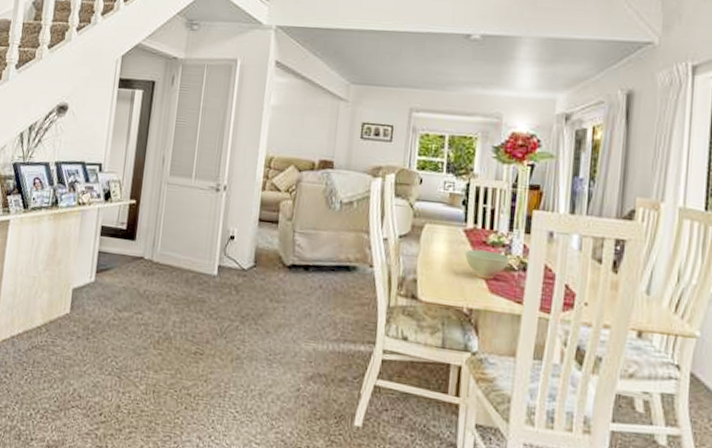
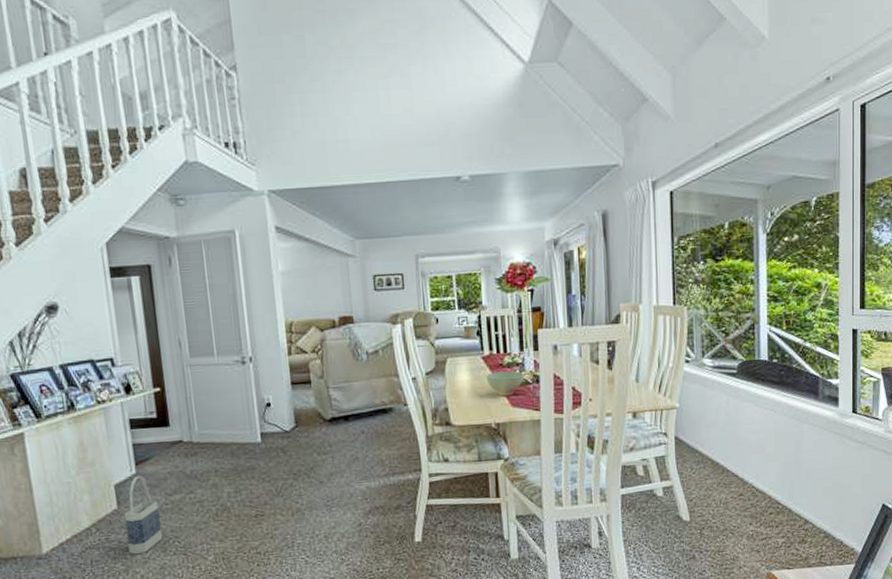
bag: none [69,284,107,366] -> present [124,475,162,555]

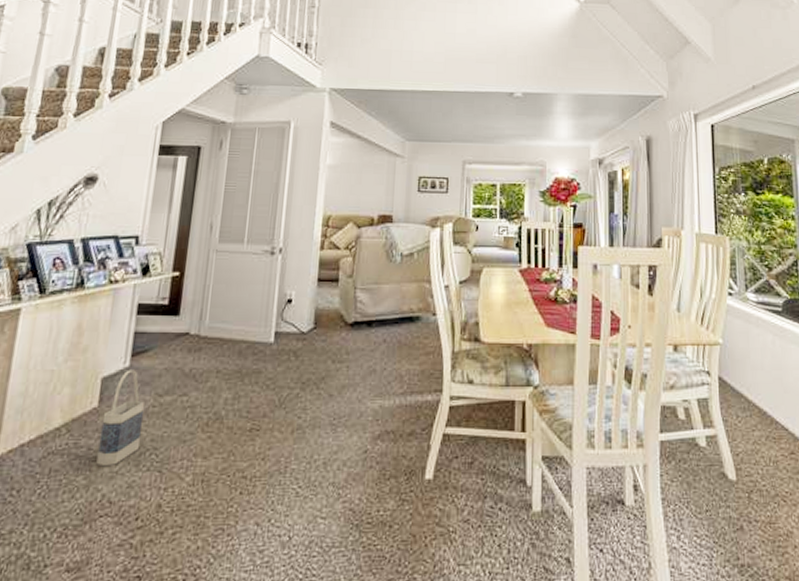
bowl: present [485,371,524,396] -> none [520,287,561,314]

